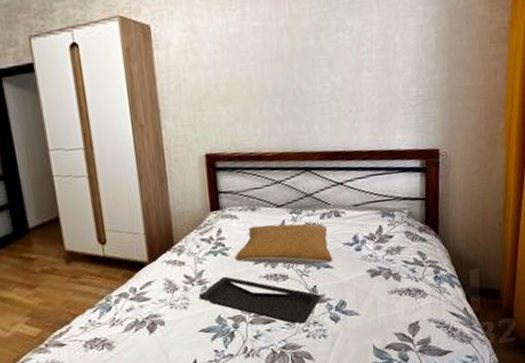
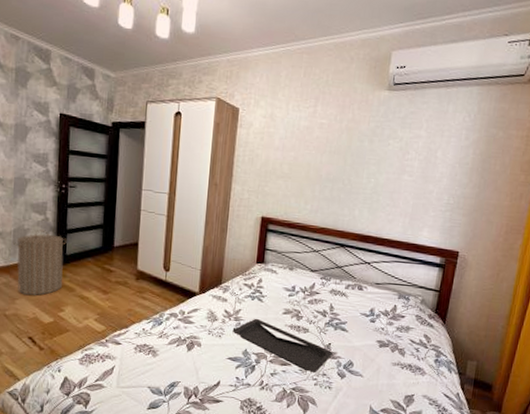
pillow: present [235,223,333,266] -> none [268,282,350,328]

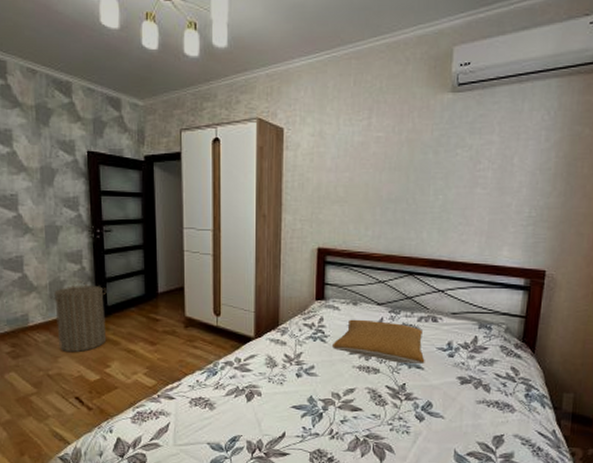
serving tray: present [232,318,334,373] -> none [295,361,409,418]
pillow: none [268,282,350,328] -> present [333,319,425,365]

